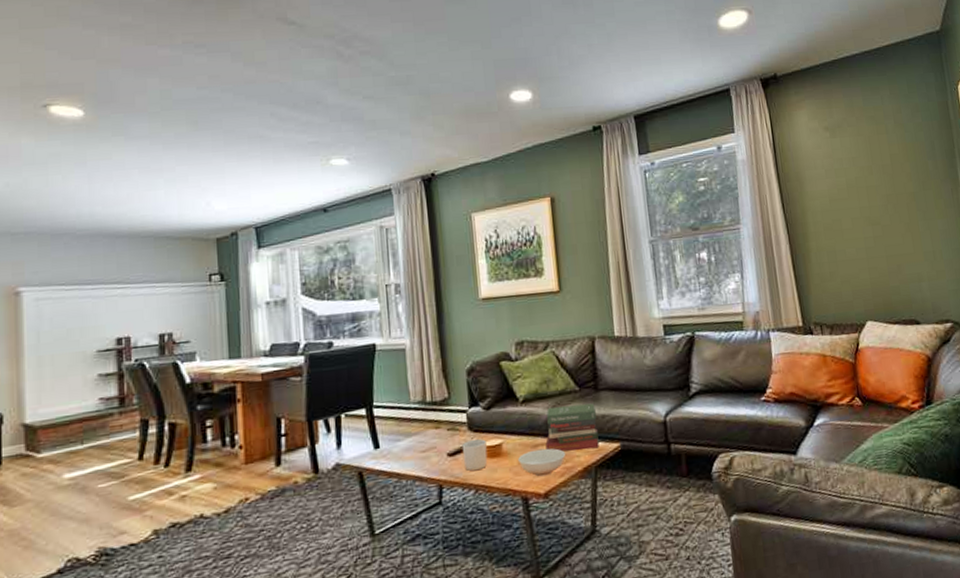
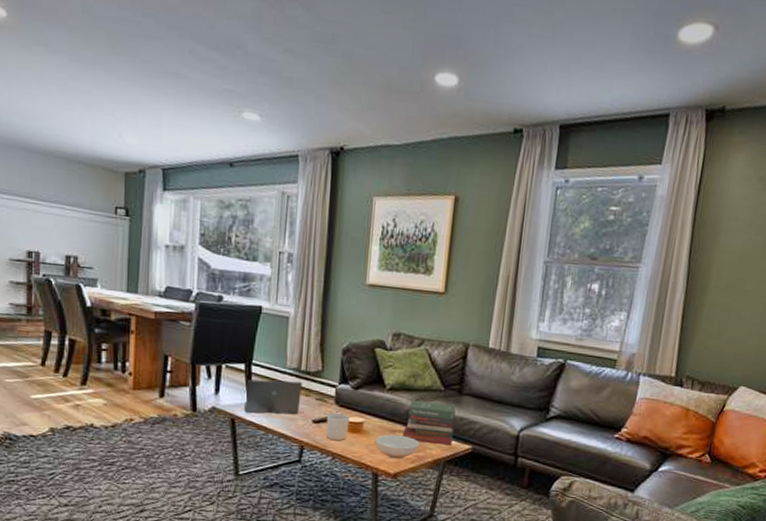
laptop: none [371,414,431,463] -> present [244,379,302,415]

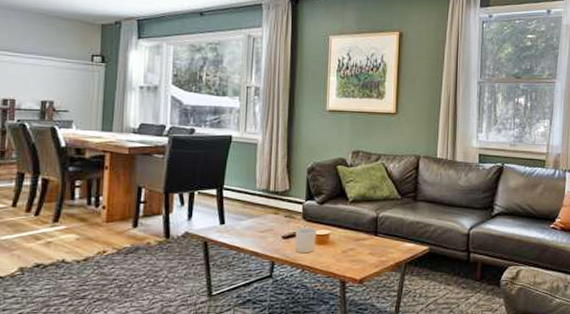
laptop: present [244,379,302,415] -> none [217,201,271,235]
bowl: present [375,434,420,460] -> none [341,243,383,265]
books: present [403,399,456,446] -> none [366,209,412,248]

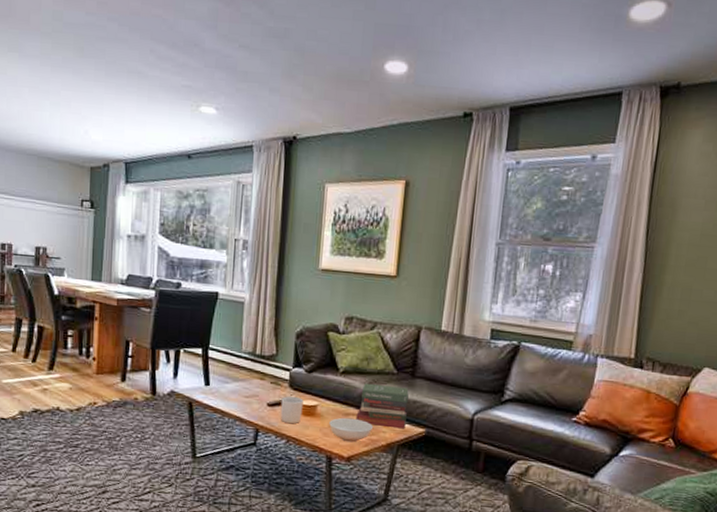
bowl: none [341,243,383,265] -> present [329,417,374,443]
books: none [366,209,412,248] -> present [356,383,409,429]

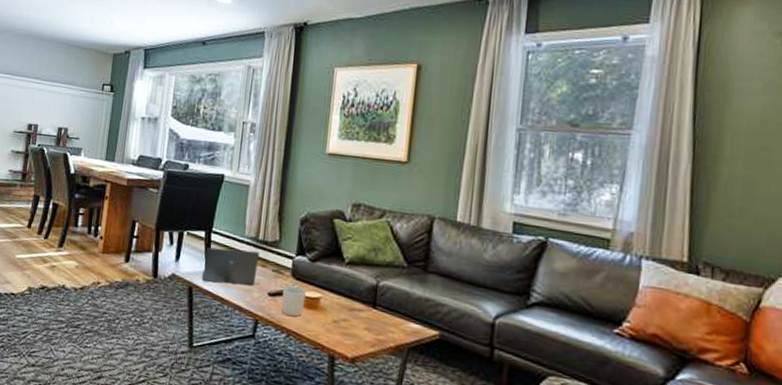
laptop: none [201,363,257,398] -> present [202,247,259,285]
bowl: present [329,417,374,443] -> none [332,312,381,342]
books: present [356,383,409,429] -> none [362,275,421,330]

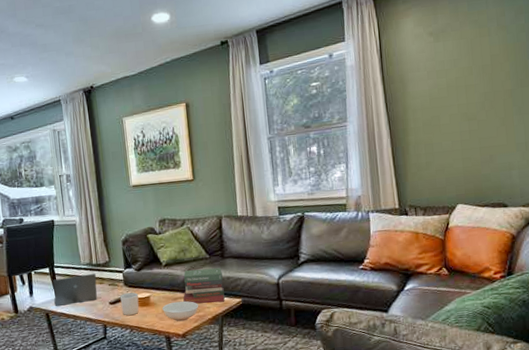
bowl: none [332,312,381,342] -> present [162,301,199,322]
books: none [362,275,421,330] -> present [183,268,225,304]

